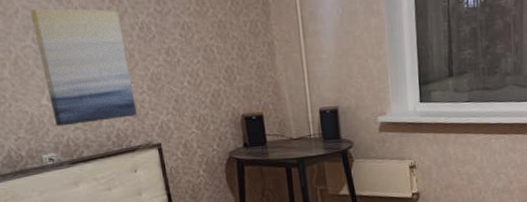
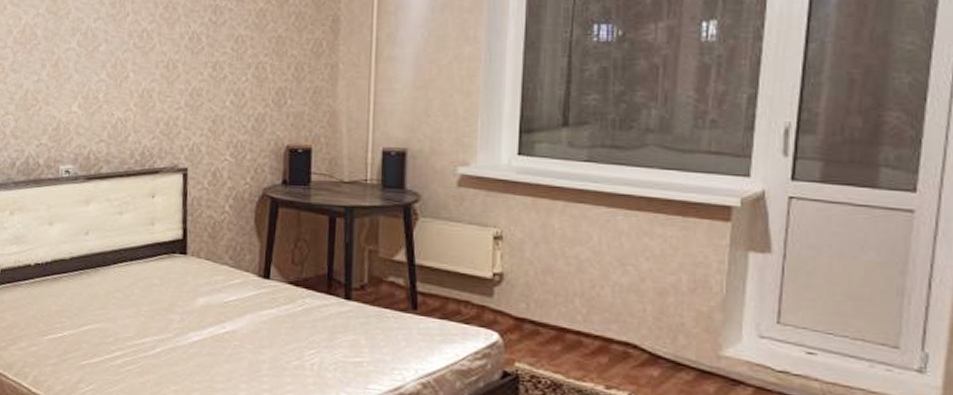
wall art: present [30,8,137,127] -> none [80,11,171,137]

